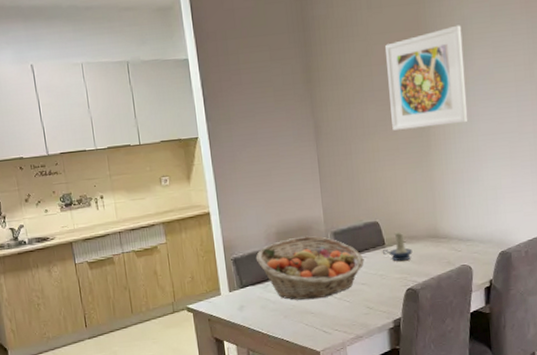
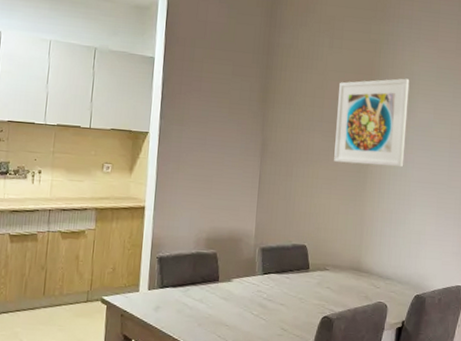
fruit basket: present [255,235,364,300] -> none [181,247,287,312]
candle holder: present [382,231,413,261] -> none [305,258,334,288]

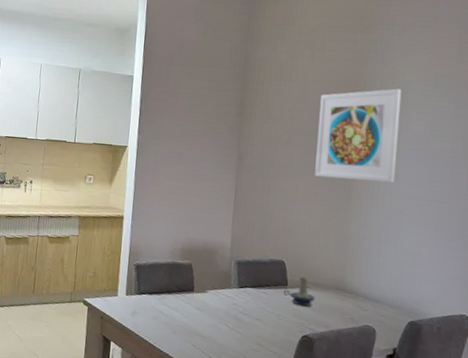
candle holder: none [305,258,334,288] -> present [283,275,315,307]

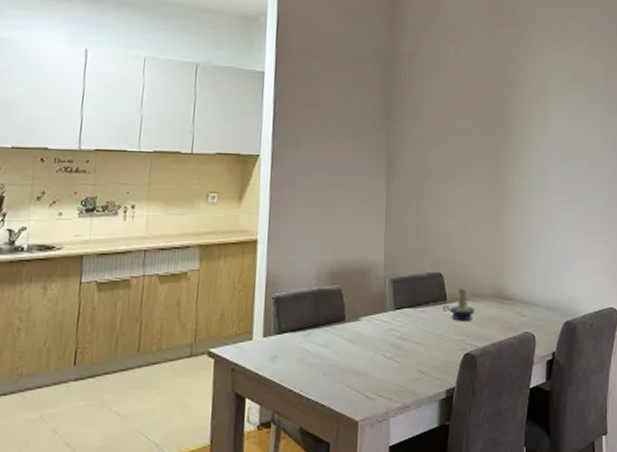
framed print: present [315,88,402,184] -> none [467,84,543,181]

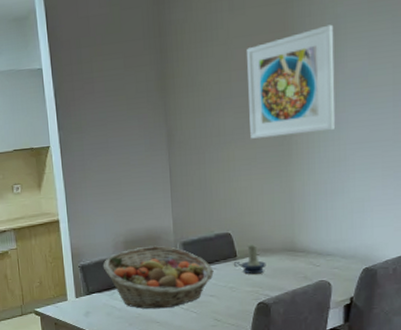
fruit basket: none [301,280,422,356] -> present [103,245,214,309]
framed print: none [467,84,543,181] -> present [247,24,336,139]

